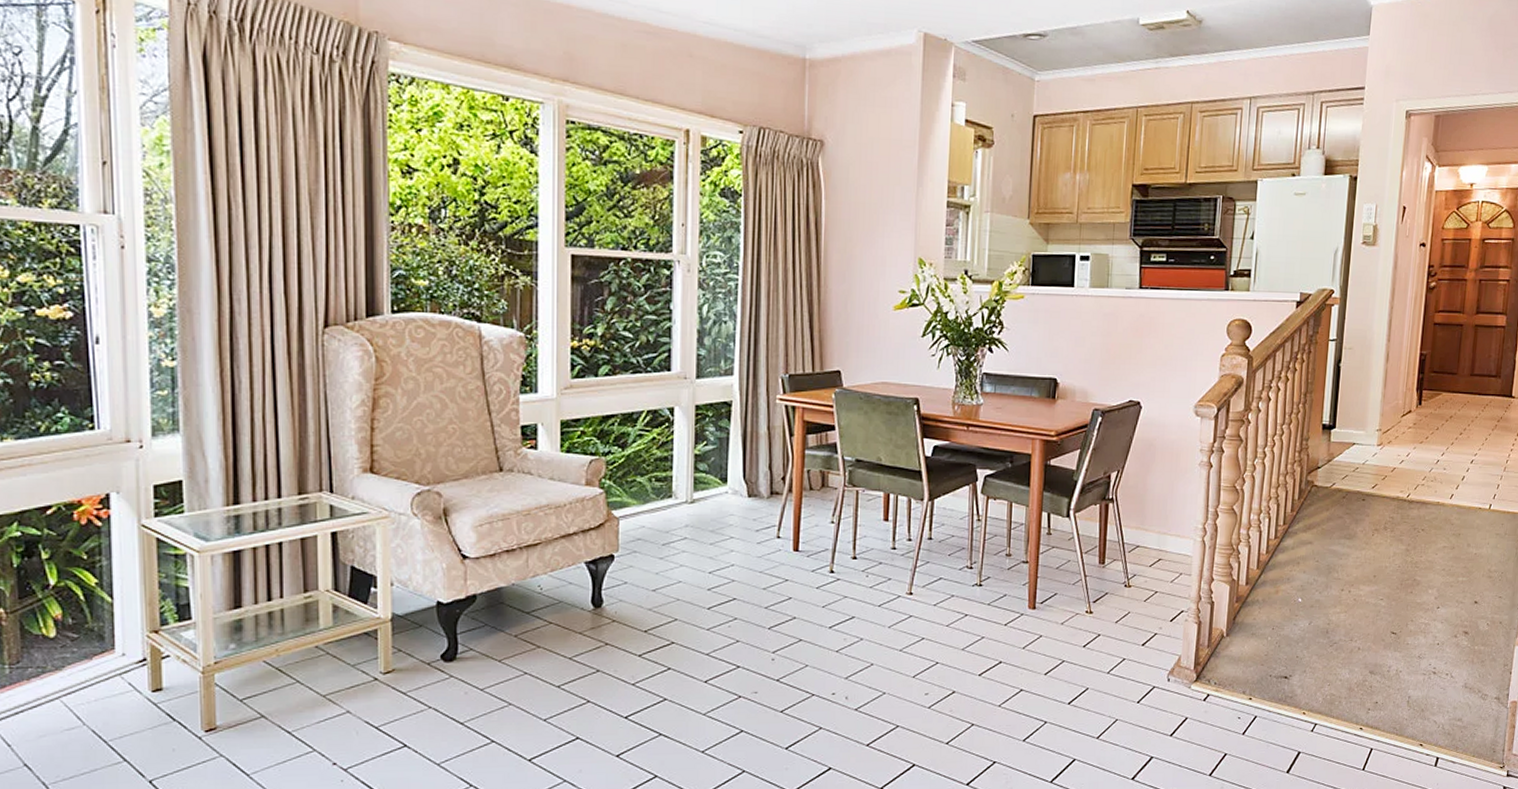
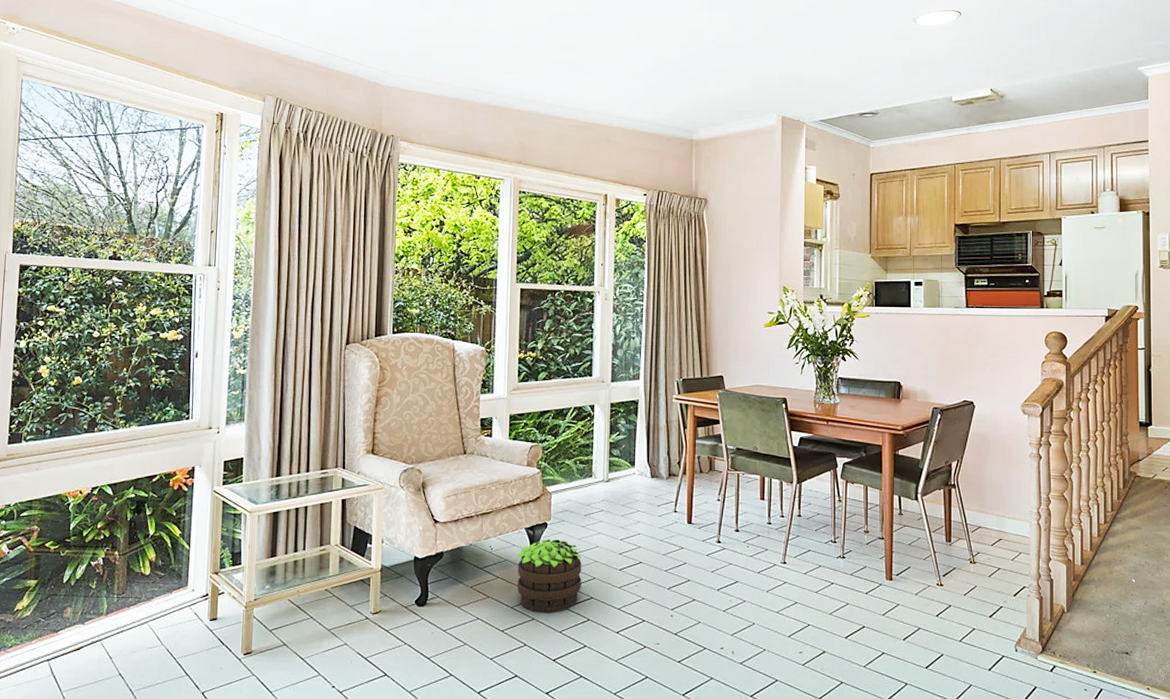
potted plant: none [574,575,660,663] -> present [516,539,582,613]

